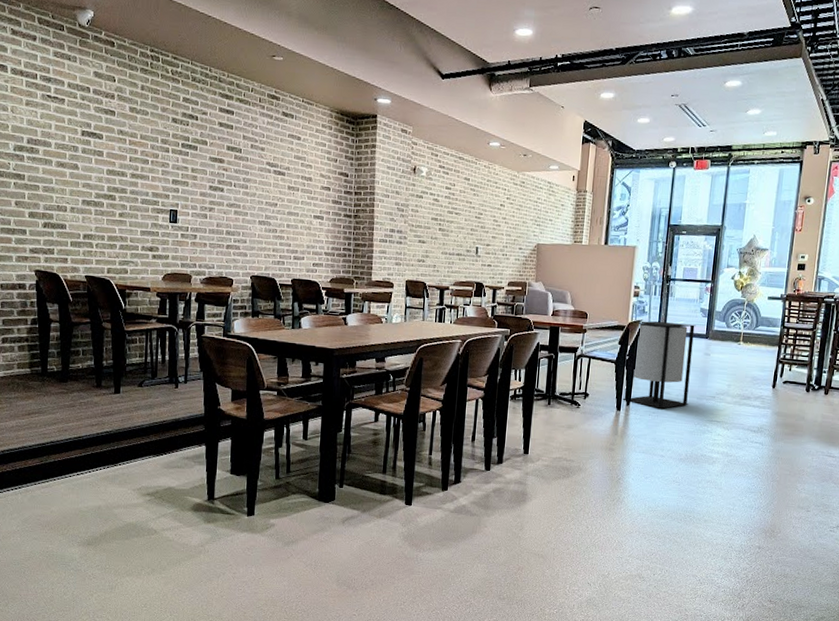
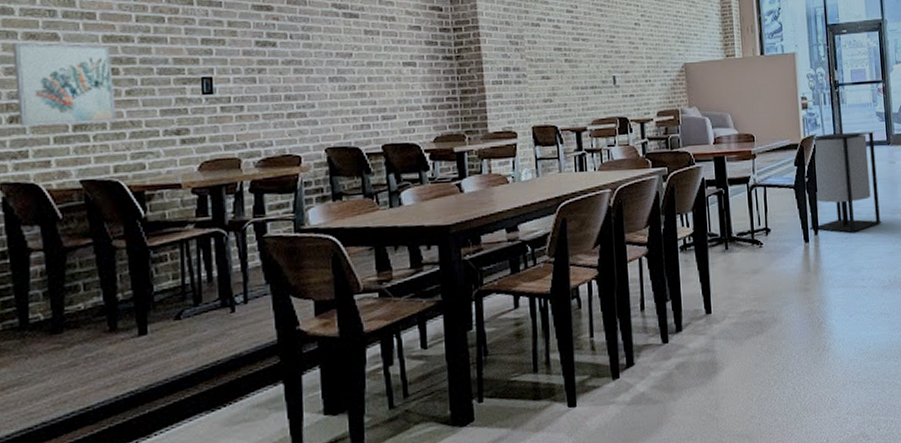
wall art: none [48,168,112,235] -> present [12,43,117,126]

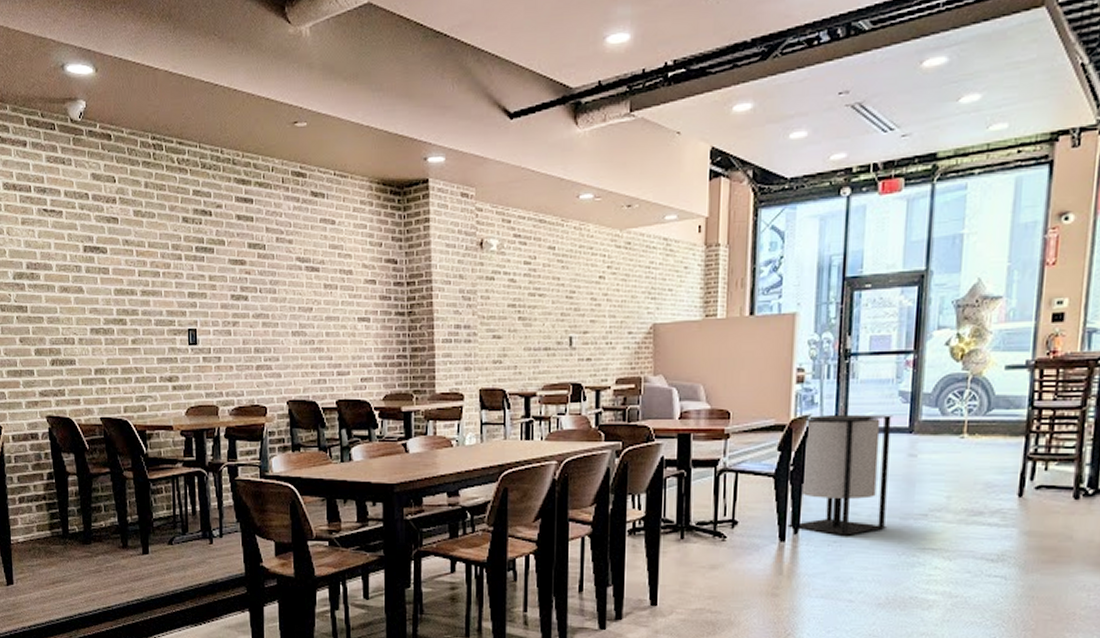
wall art: present [12,43,117,126] -> none [52,295,125,368]

